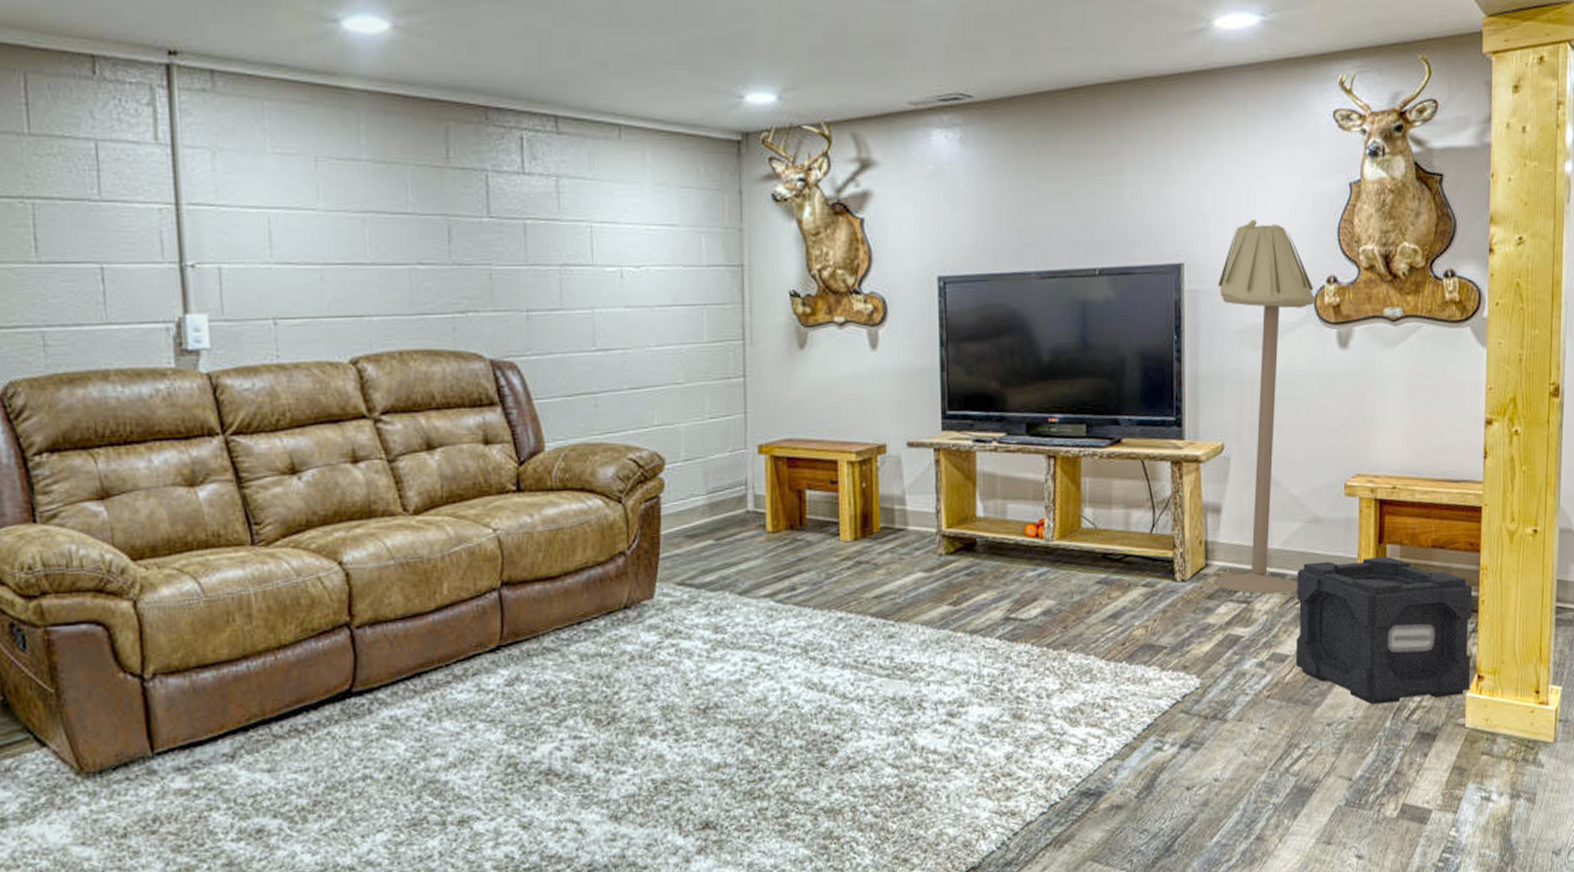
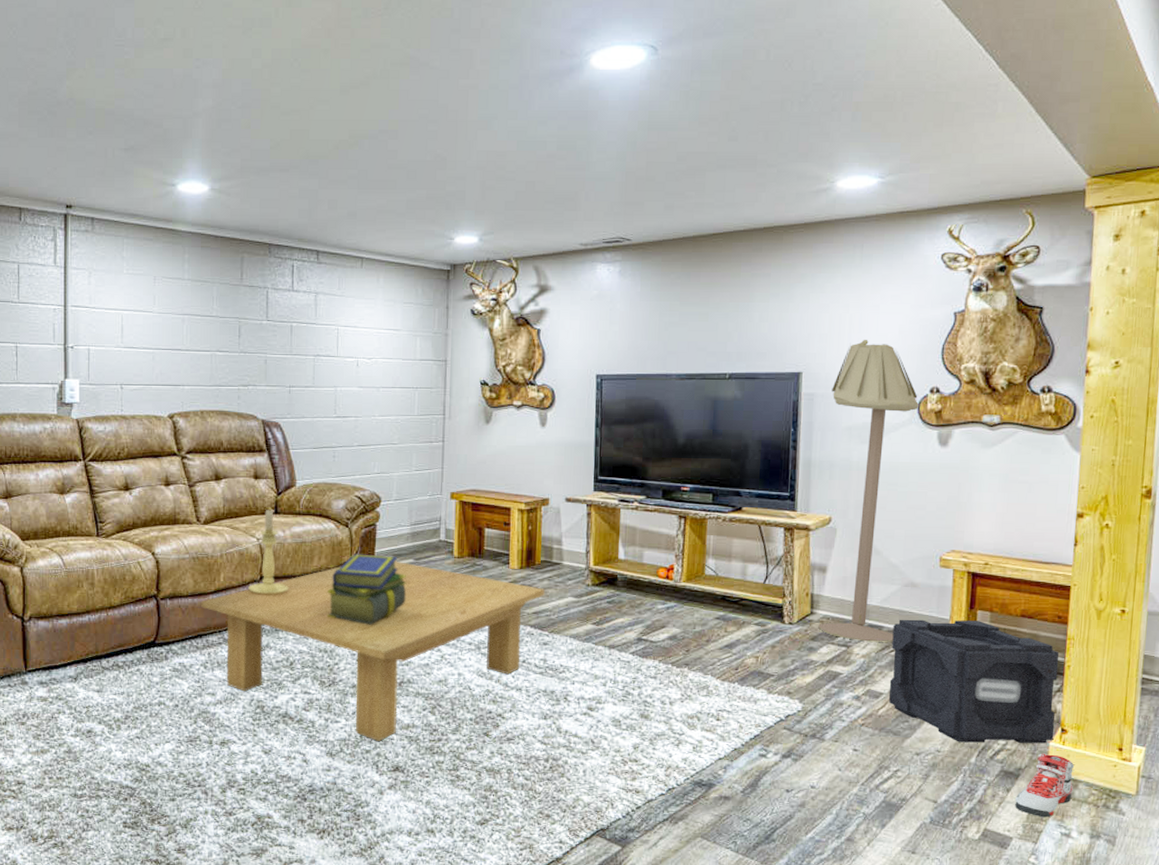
coffee table: none [417,543,888,793] -> present [201,560,546,742]
candle holder: none [485,485,543,608] -> present [248,509,288,595]
stack of books: none [598,537,706,636] -> present [327,554,407,625]
sneaker: none [1433,706,1492,782] -> present [1015,753,1074,818]

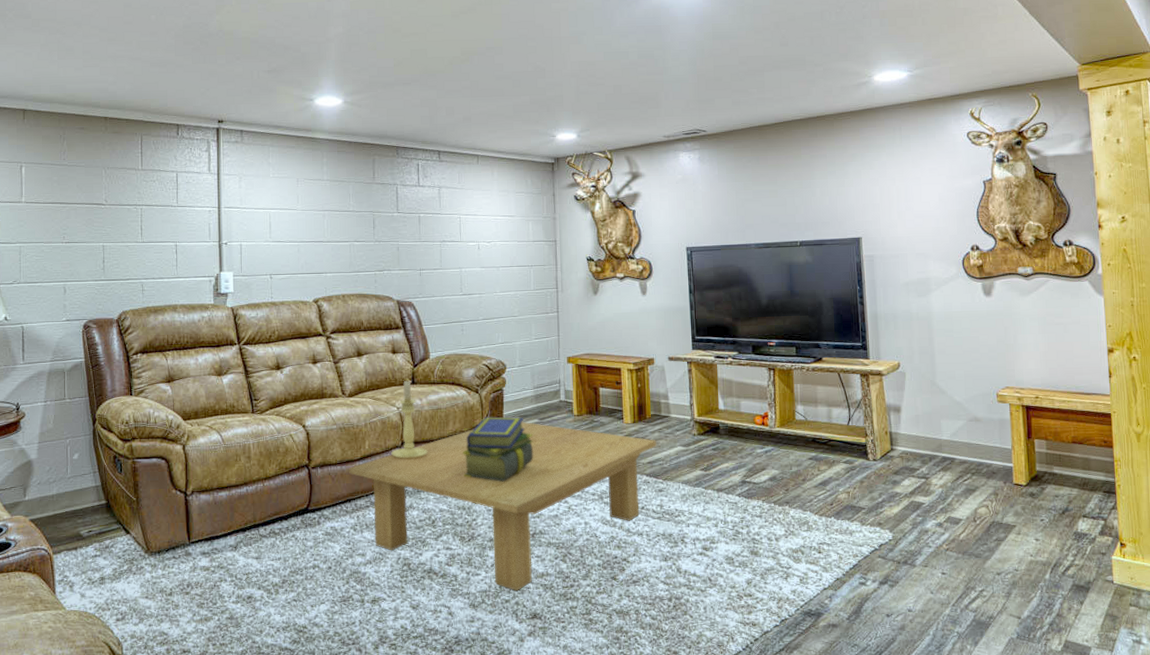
floor lamp: present [818,340,920,642] -> none [888,207,965,473]
speaker: present [889,619,1059,744] -> none [964,449,1115,561]
sneaker: present [1015,753,1074,818] -> none [1089,566,1138,627]

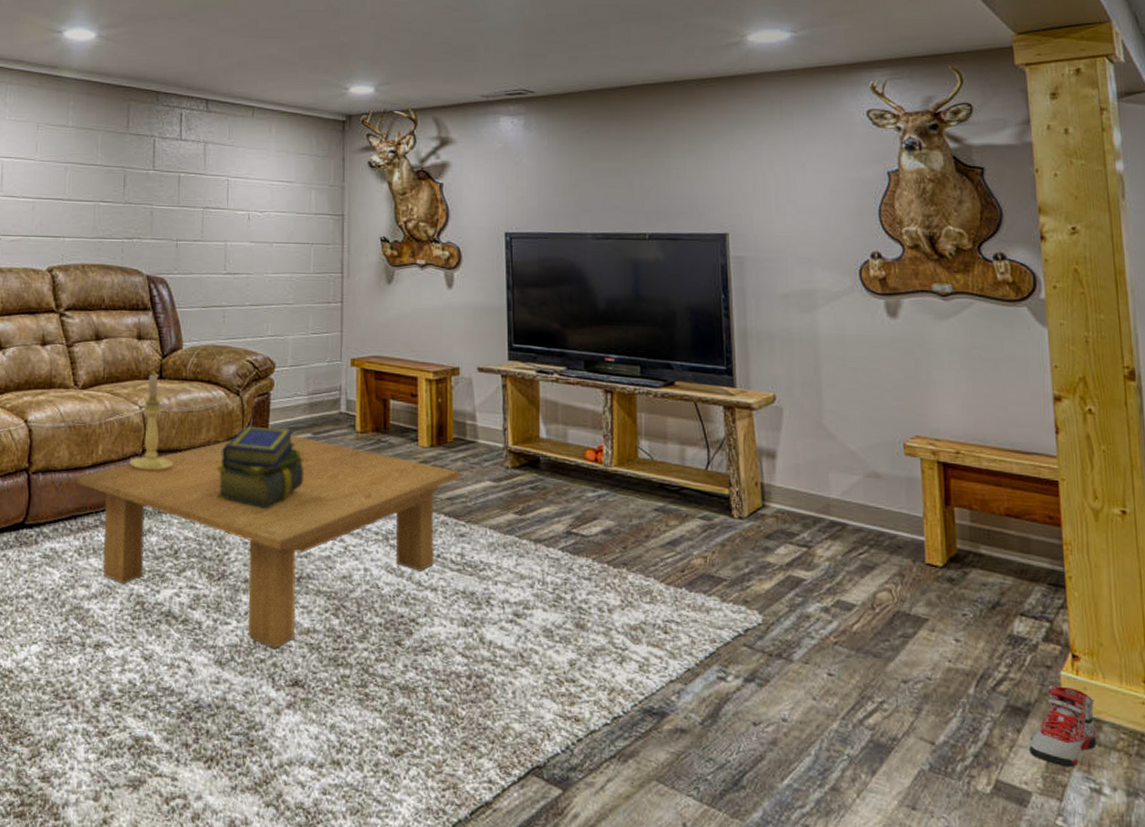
sneaker: none [1089,566,1138,627] -> present [1029,684,1097,768]

